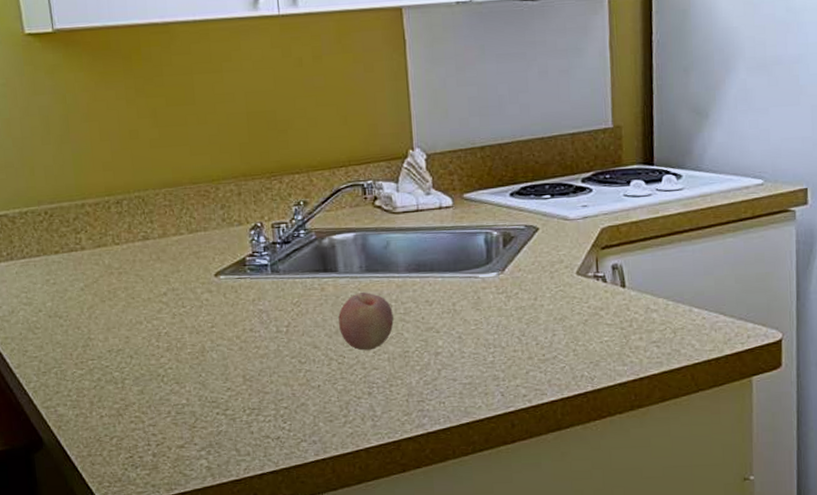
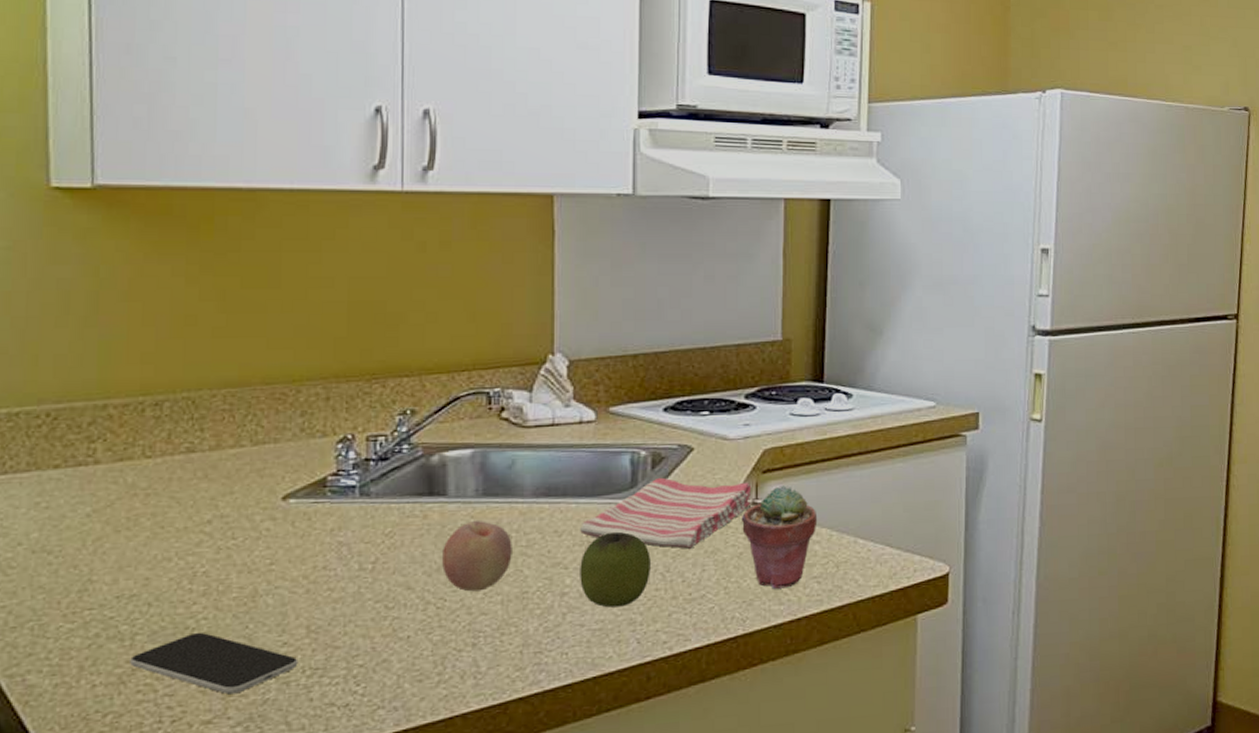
smartphone: none [123,378,240,426] -> present [130,632,299,695]
dish towel: none [447,254,593,316] -> present [580,477,752,549]
apple: none [449,301,509,366] -> present [580,531,651,608]
potted succulent: none [585,260,654,352] -> present [742,486,818,589]

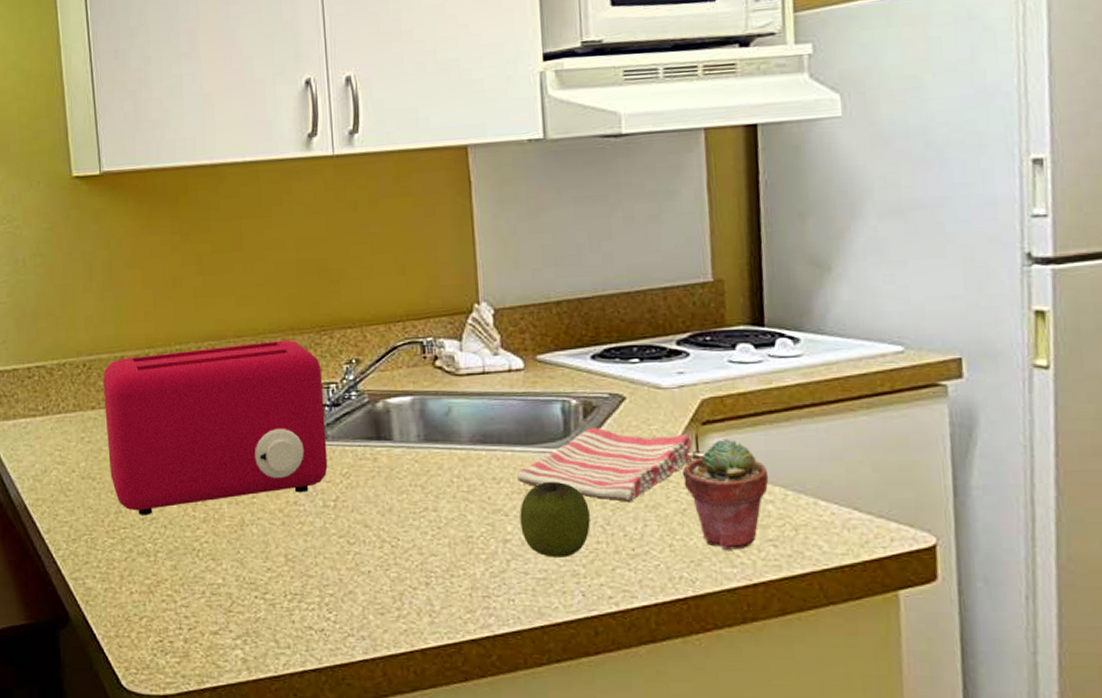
toaster: none [73,388,370,593] -> present [102,340,328,515]
smartphone: present [130,632,299,695] -> none [155,553,281,610]
fruit: present [442,521,512,592] -> none [392,465,455,533]

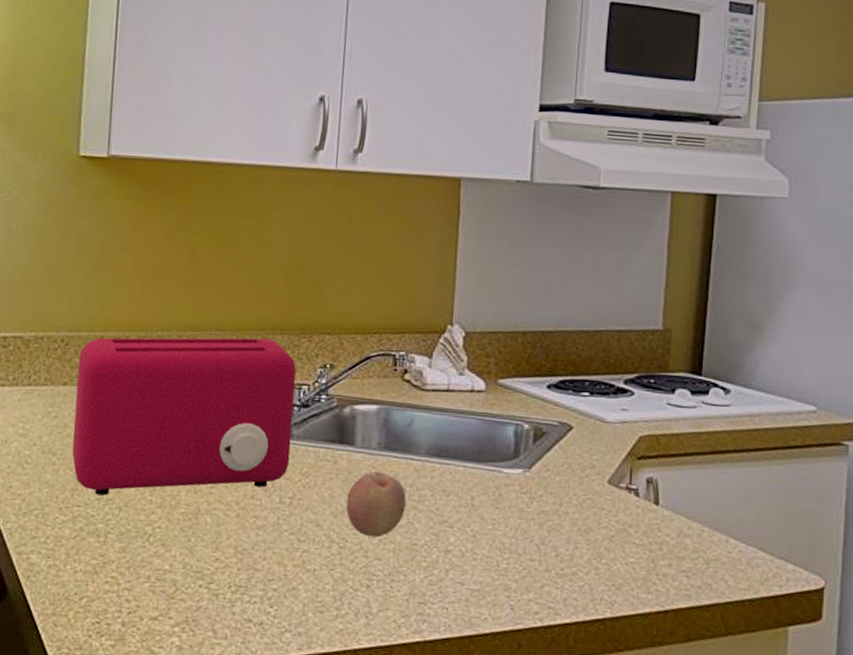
fruit: none [392,465,455,533] -> present [346,471,406,538]
dish towel: present [517,427,692,502] -> none [466,451,626,525]
apple: present [519,481,591,558] -> none [463,498,528,572]
potted succulent: present [683,439,769,550] -> none [615,474,690,578]

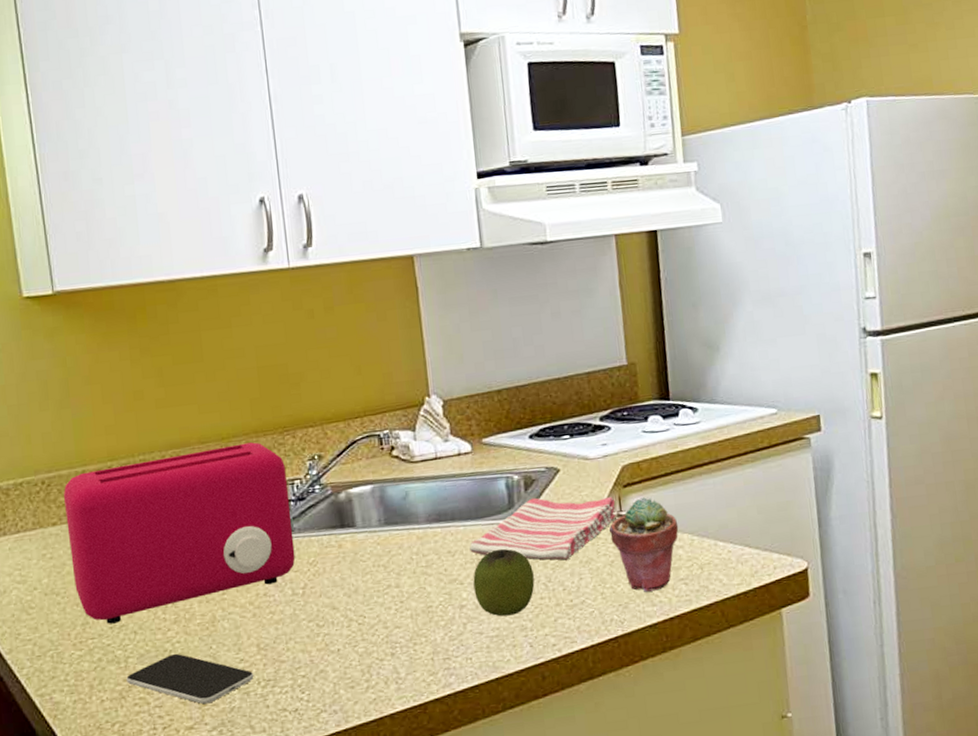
smartphone: none [102,538,227,598] -> present [126,653,254,705]
fruit: present [346,471,406,538] -> none [357,546,416,609]
apple: none [463,498,528,572] -> present [473,548,535,617]
dish towel: none [466,451,626,525] -> present [469,496,616,561]
potted succulent: none [615,474,690,578] -> present [609,497,679,592]

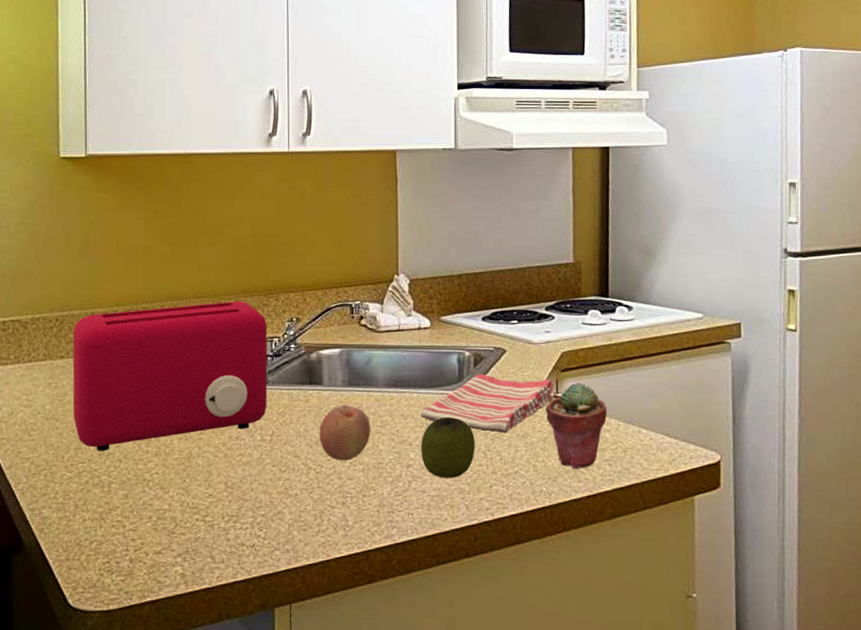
smartphone: present [126,653,254,705] -> none [108,483,220,532]
fruit: none [357,546,416,609] -> present [320,405,370,461]

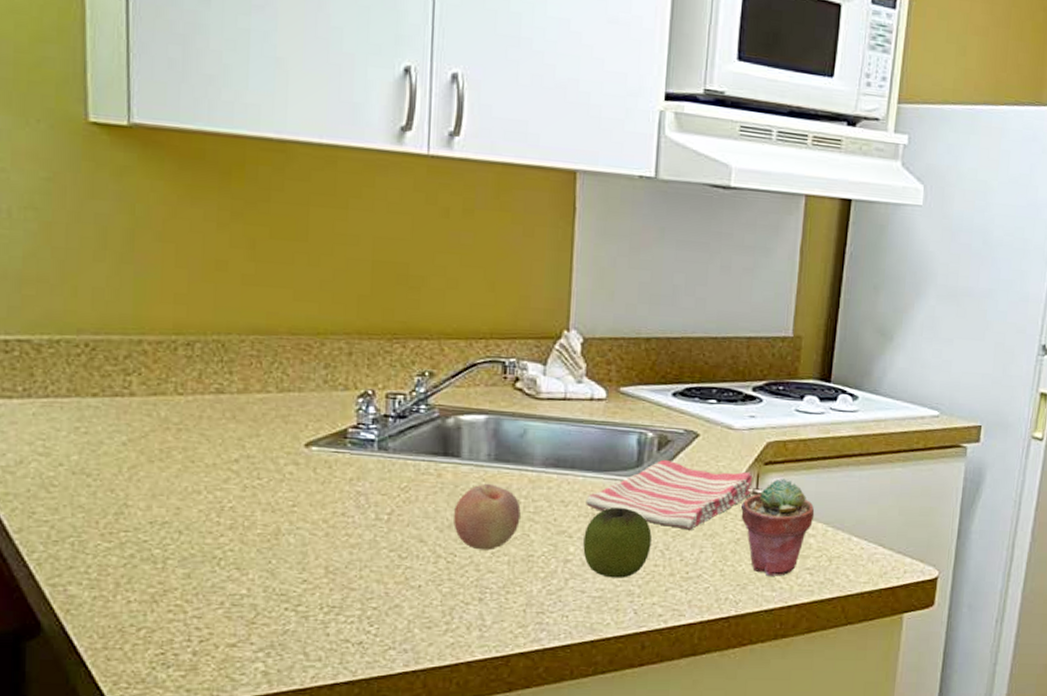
toaster: present [72,301,268,451] -> none [110,342,389,519]

